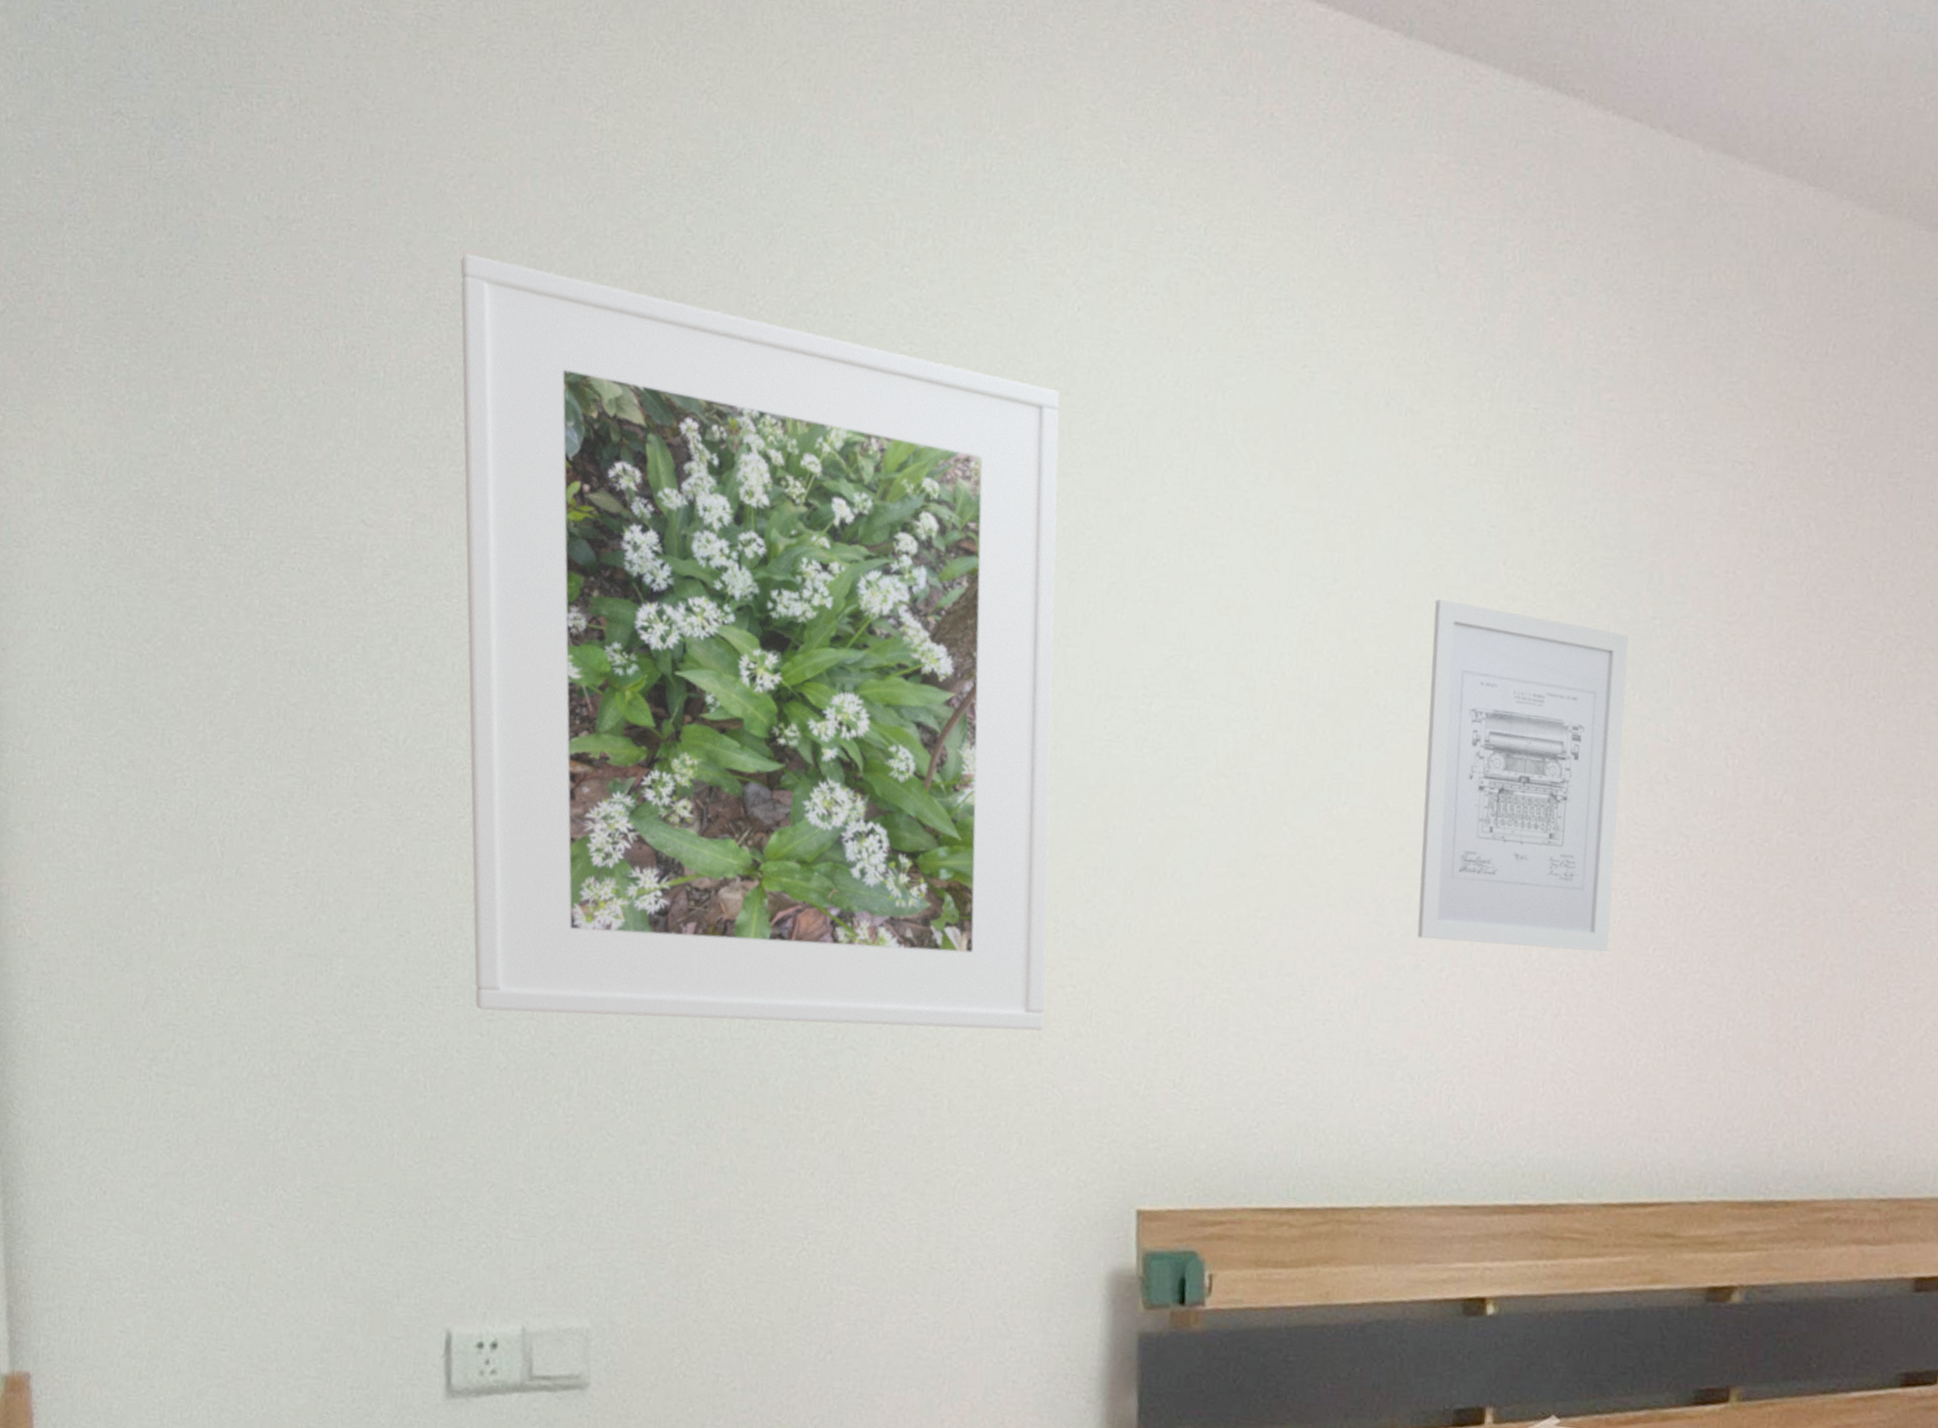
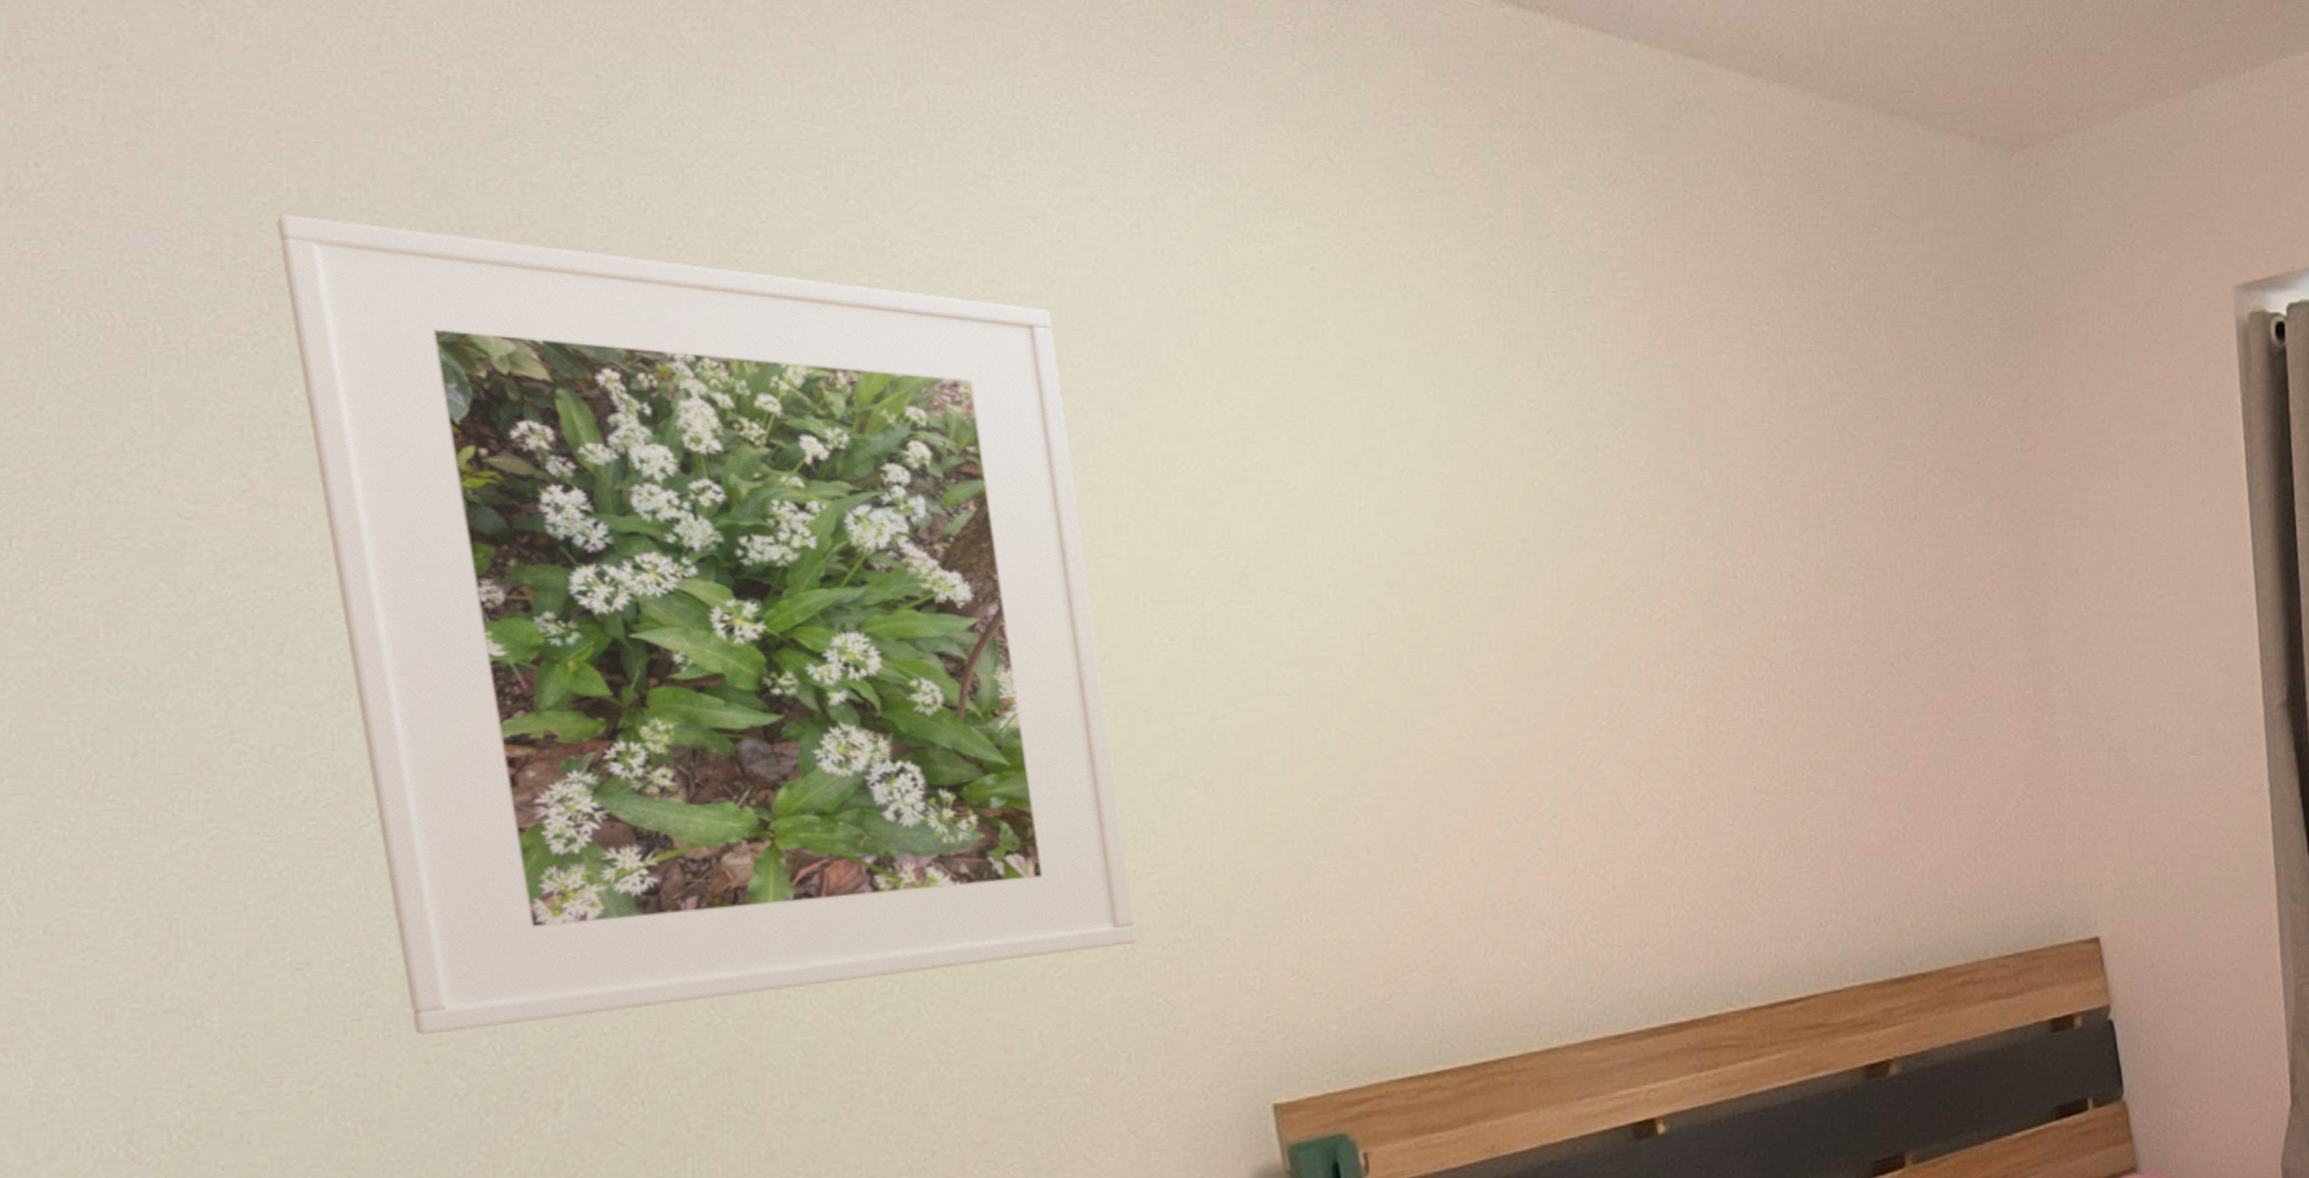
wall art: present [1417,599,1629,952] -> none [1486,473,1714,790]

